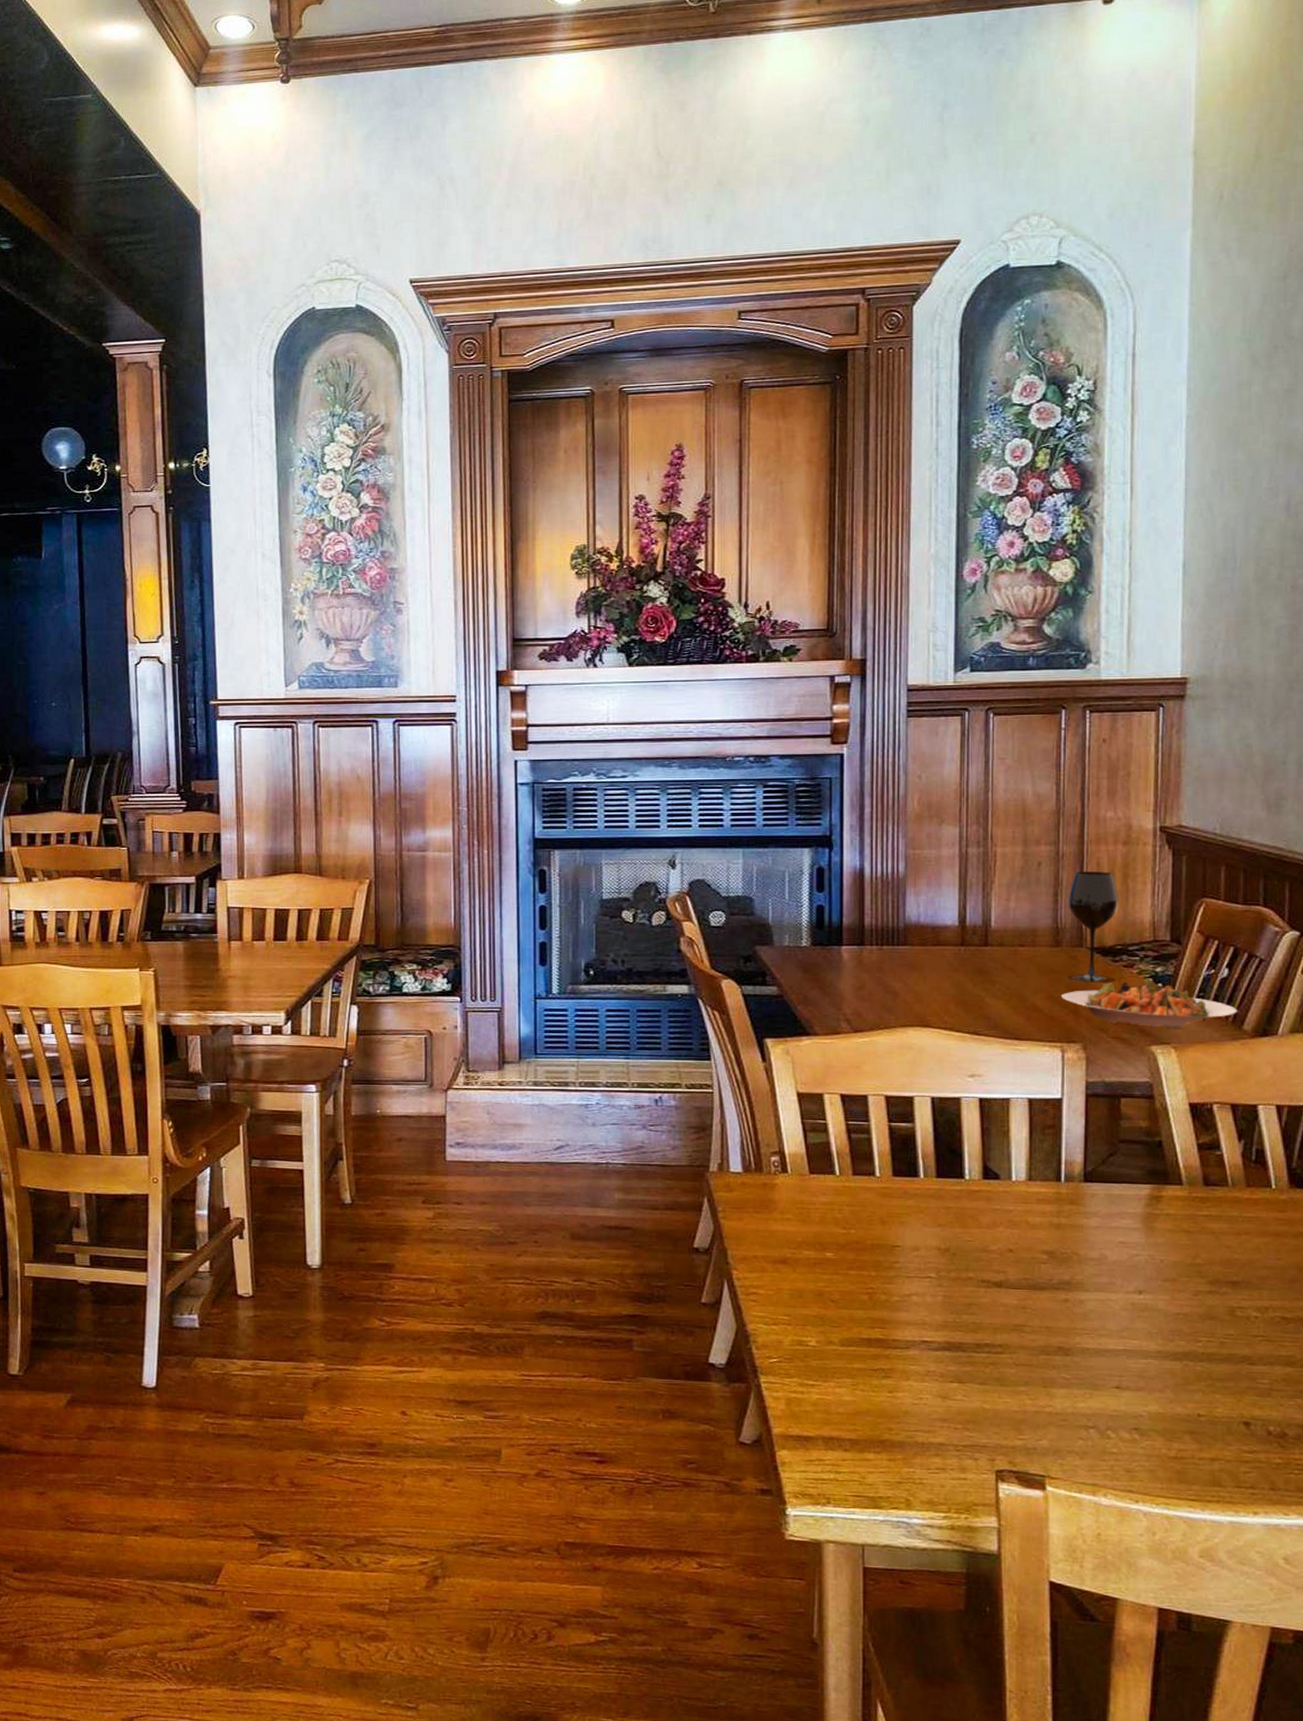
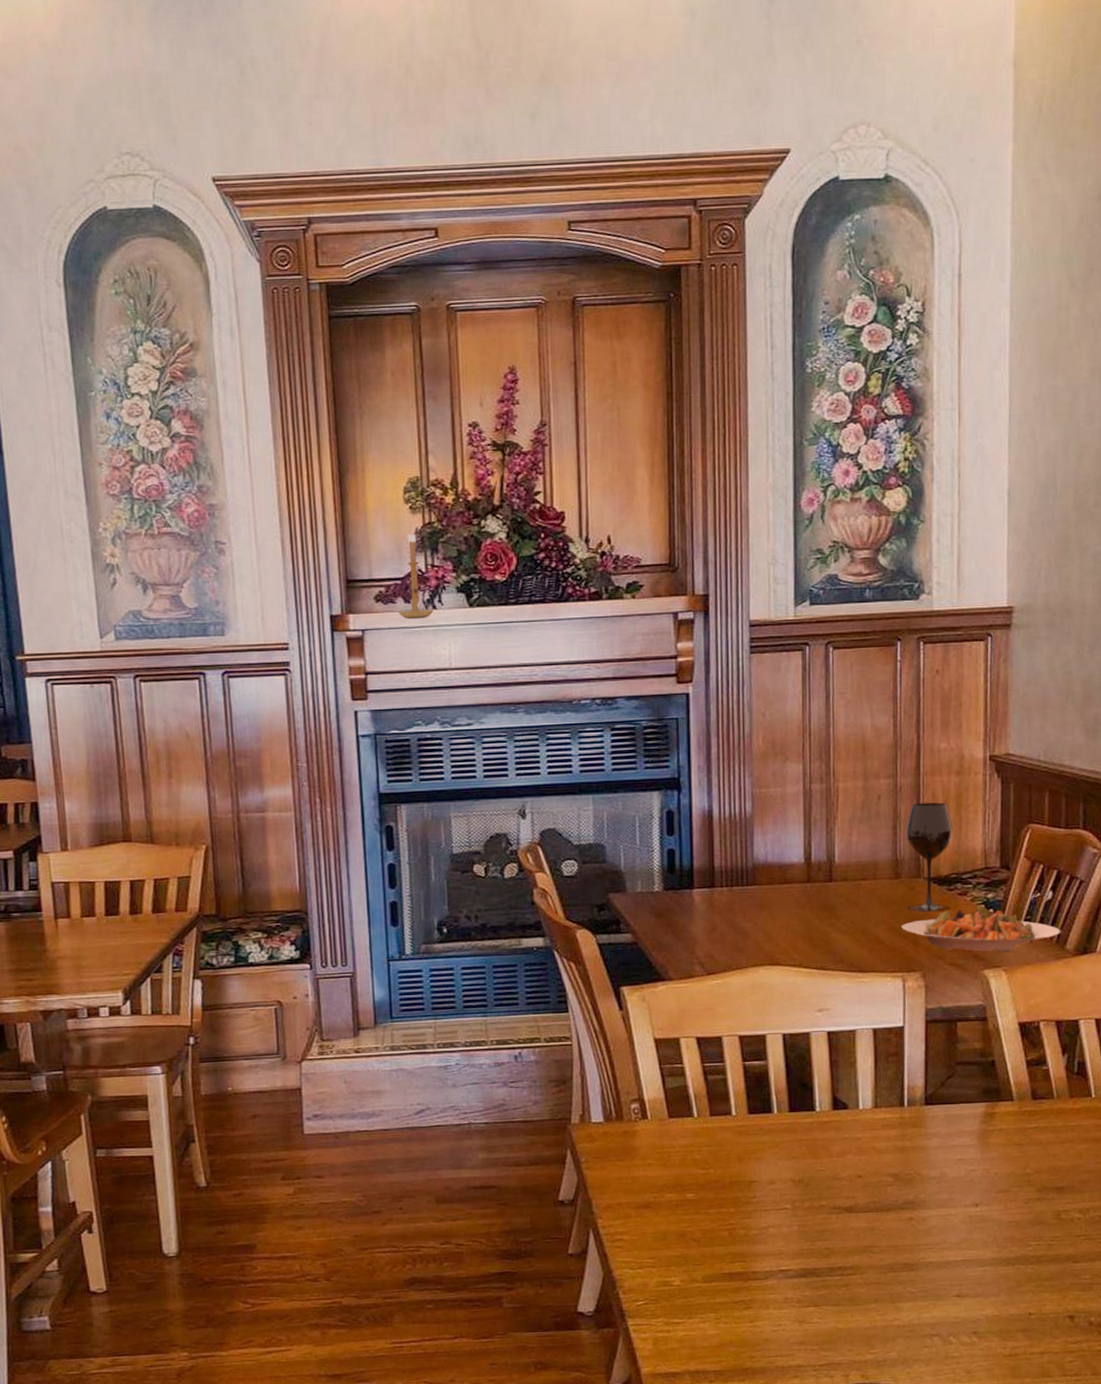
candle holder: none [560,597,594,677] -> present [398,534,433,620]

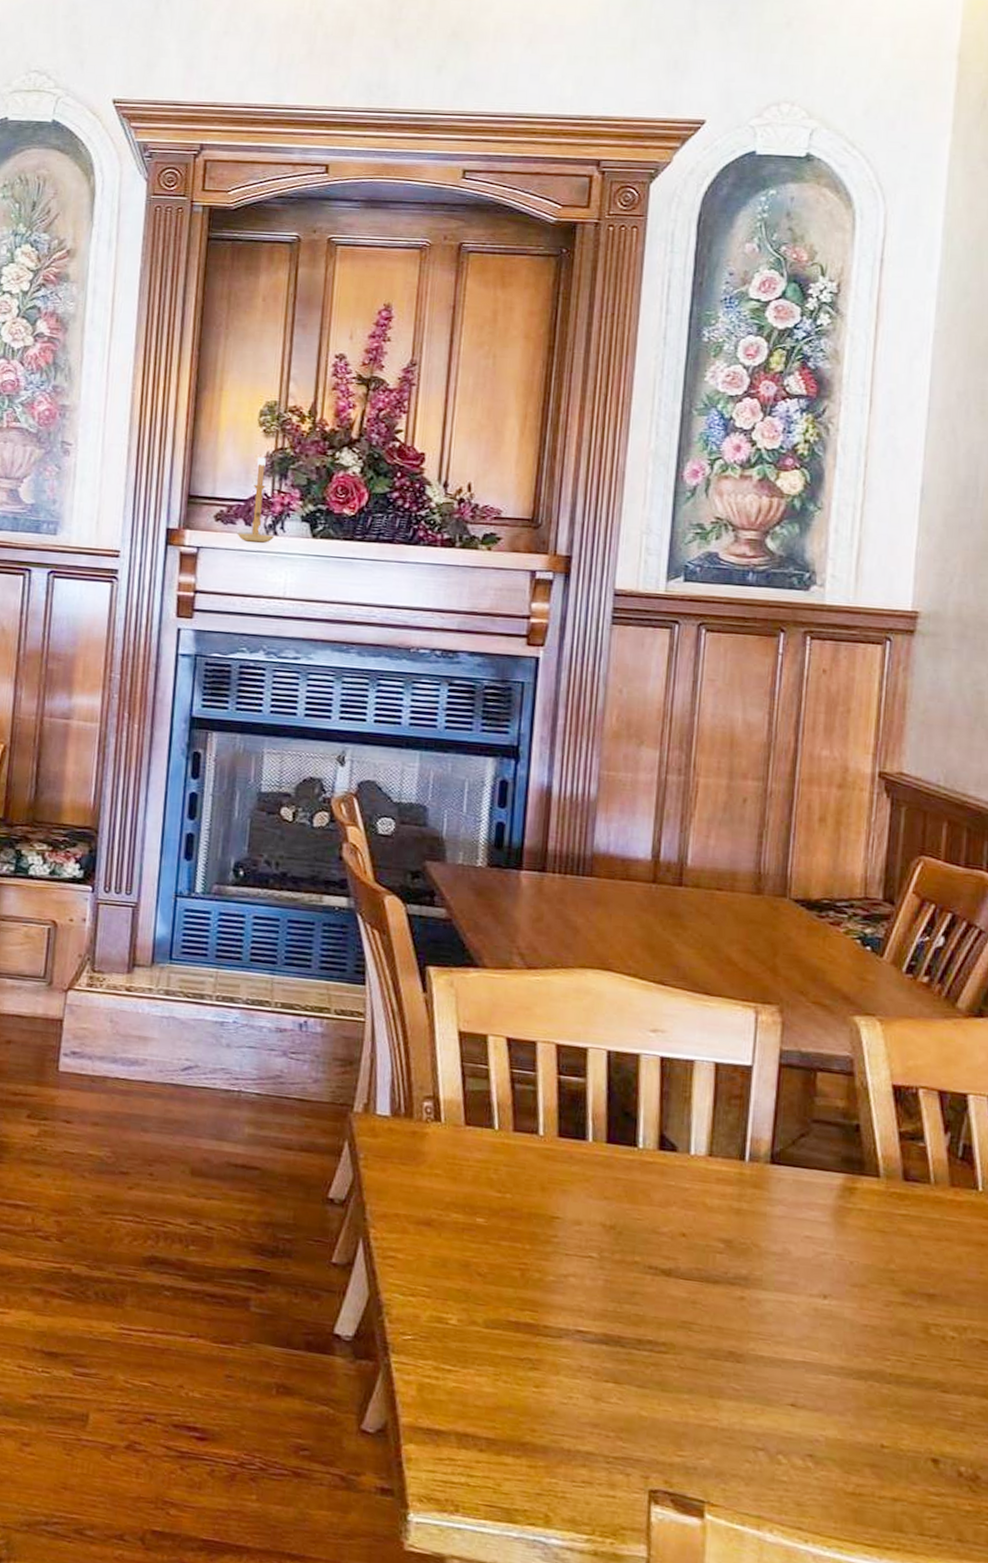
salad: present [900,904,1061,953] -> none [758,939,952,999]
wineglass: present [906,802,953,912] -> none [768,813,830,940]

